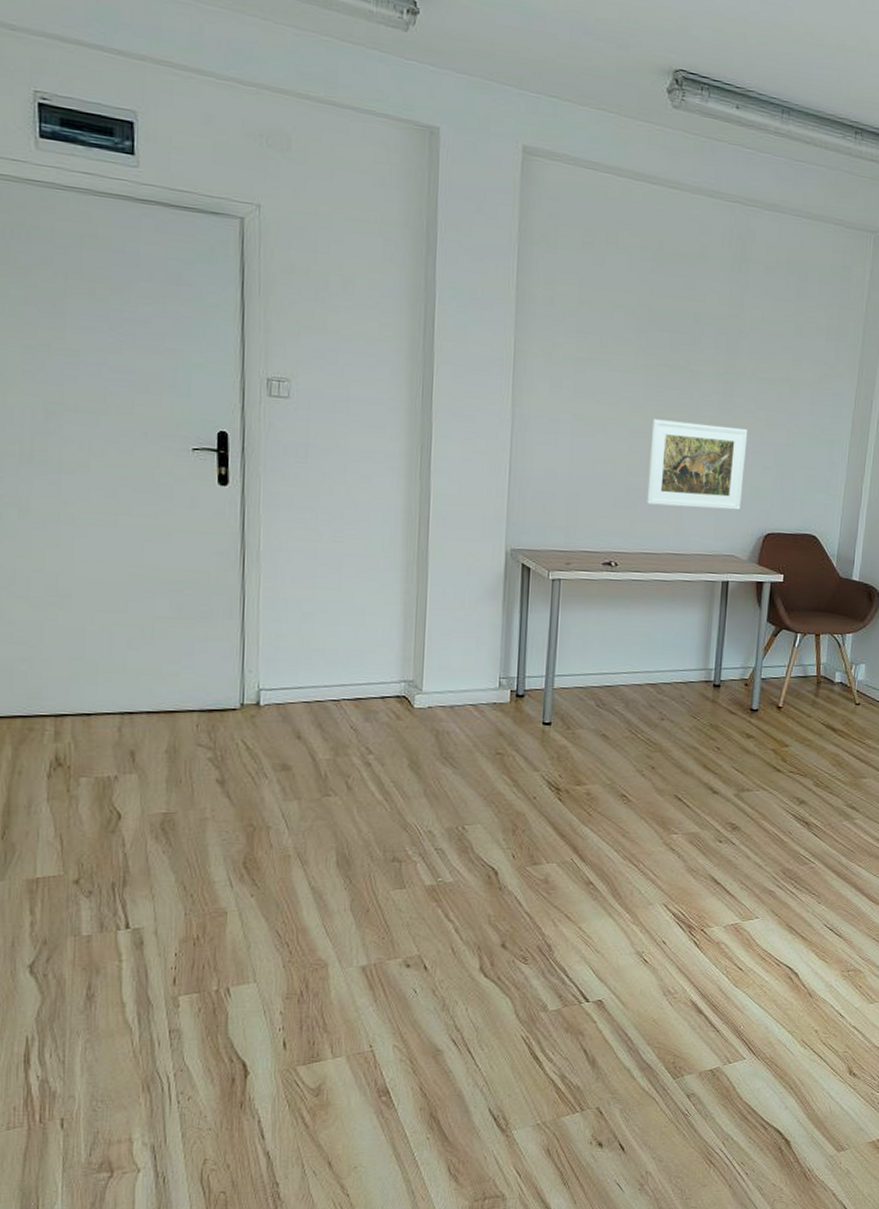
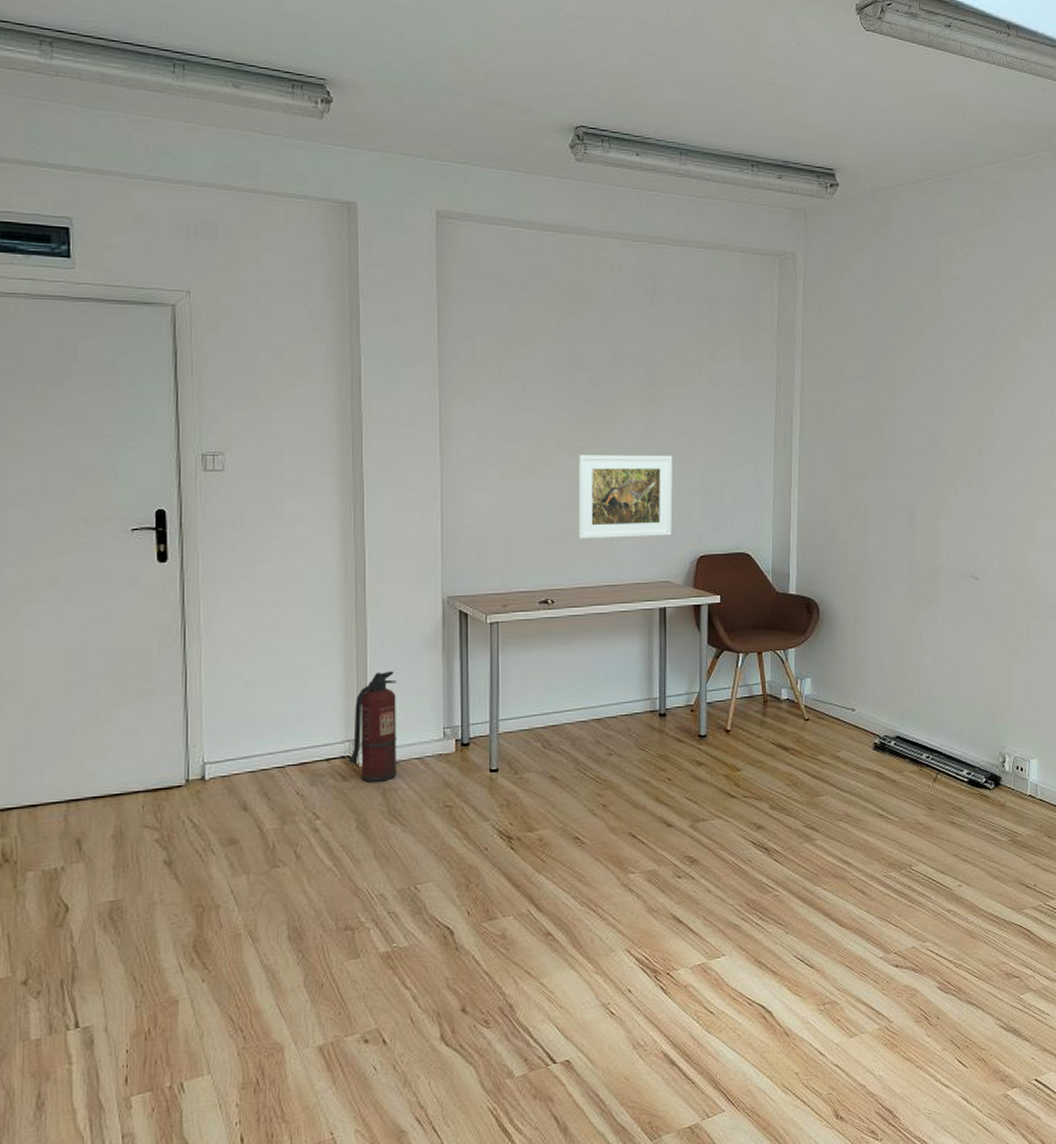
fire extinguisher: none [402,616,455,724] -> present [347,670,398,782]

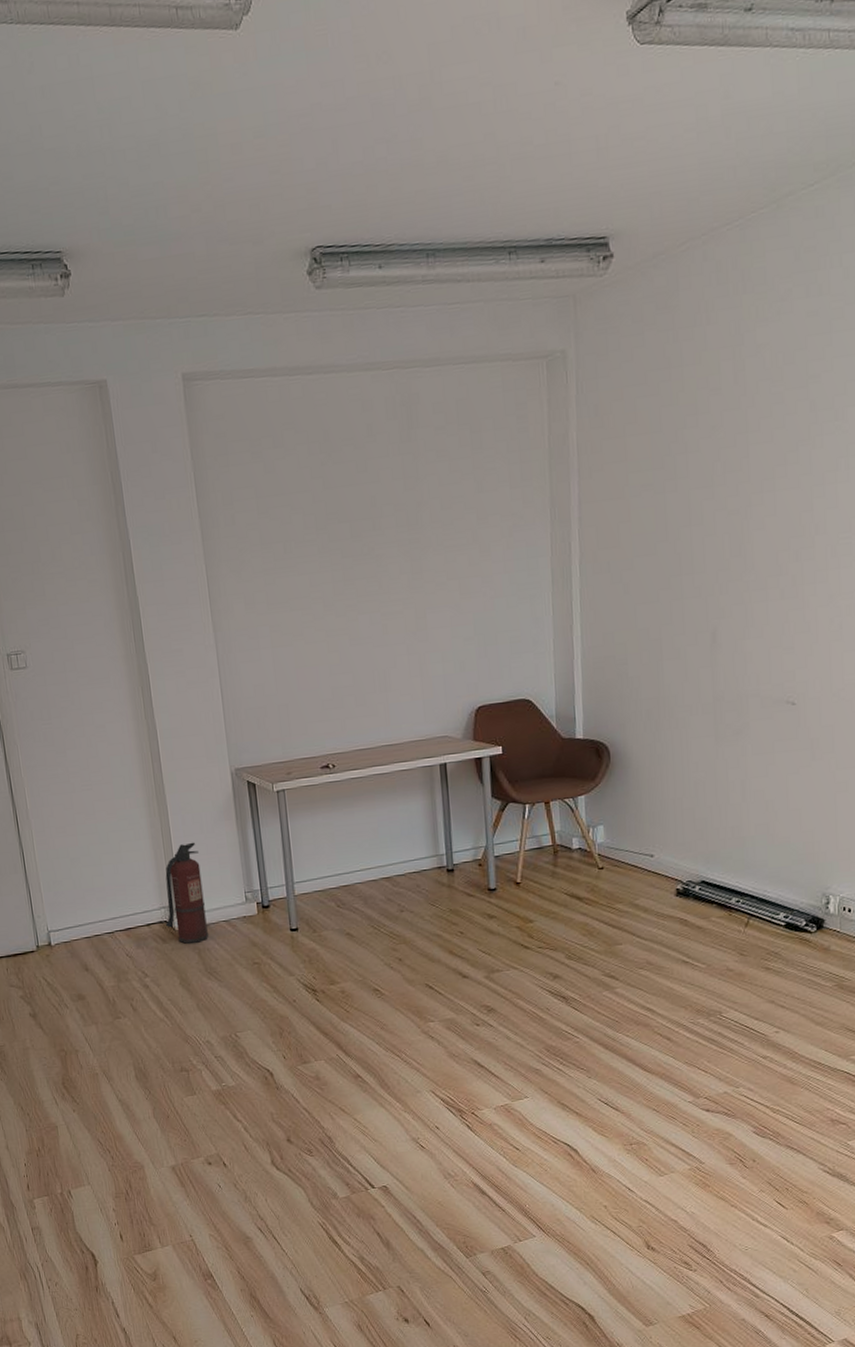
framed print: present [577,455,673,540] -> none [345,602,447,702]

